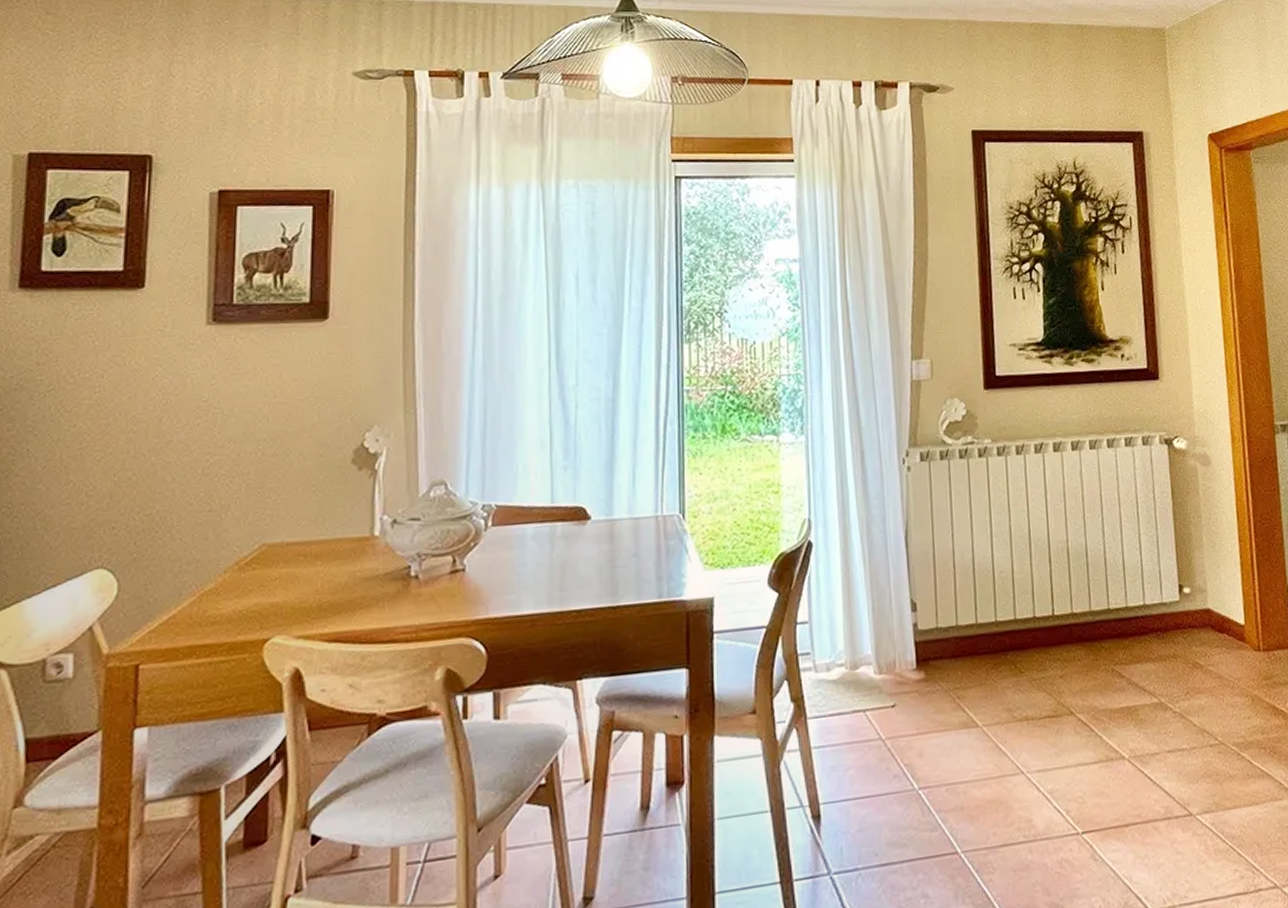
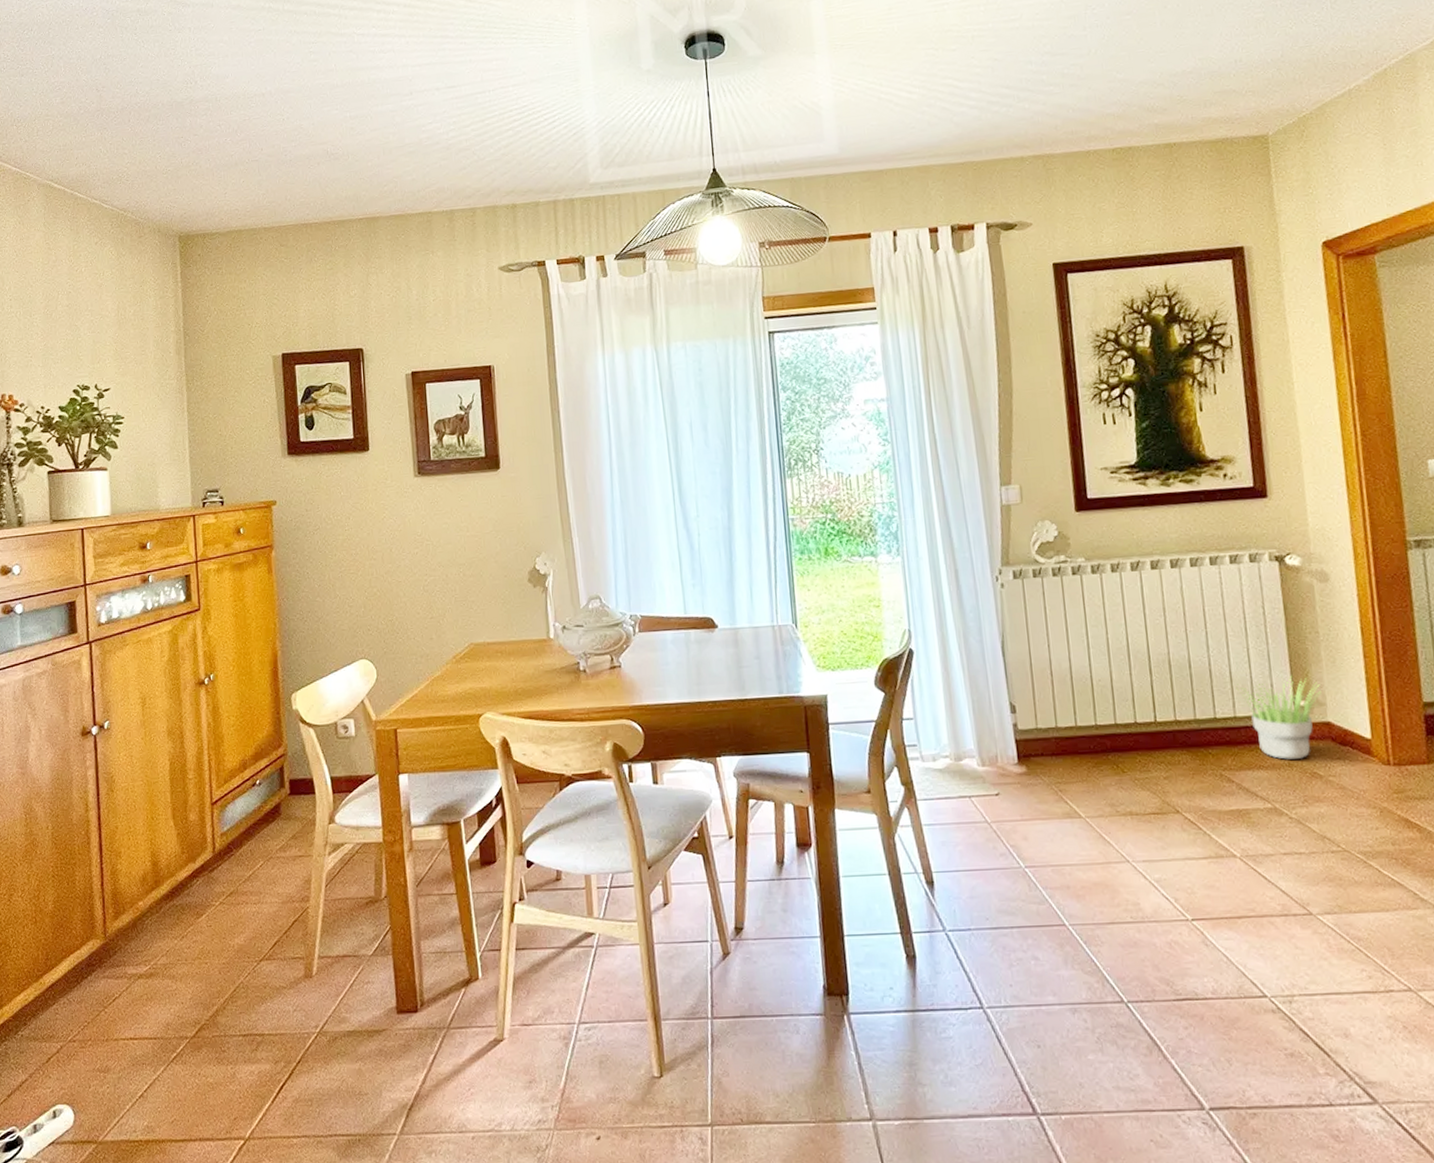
potted plant: none [1128,562,1203,650] -> present [1236,676,1321,760]

